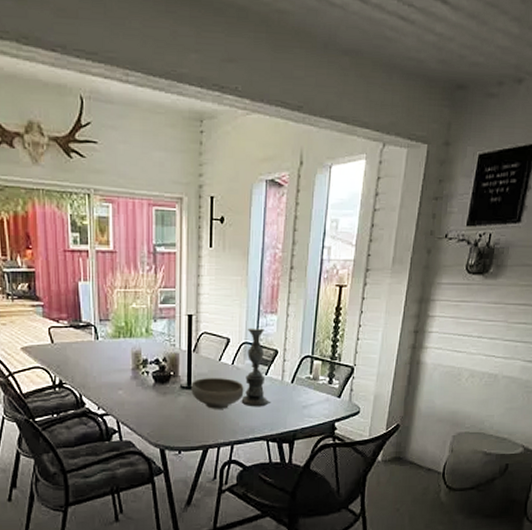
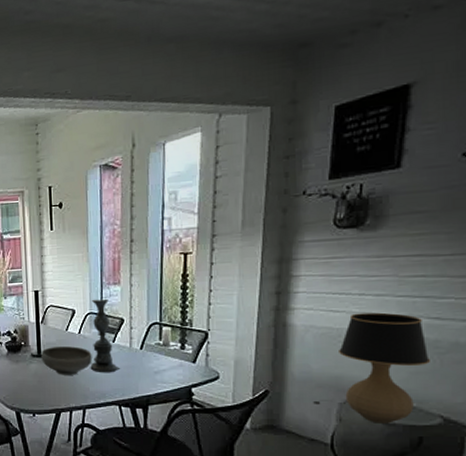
table lamp: none [433,354,521,453] -> present [313,312,430,424]

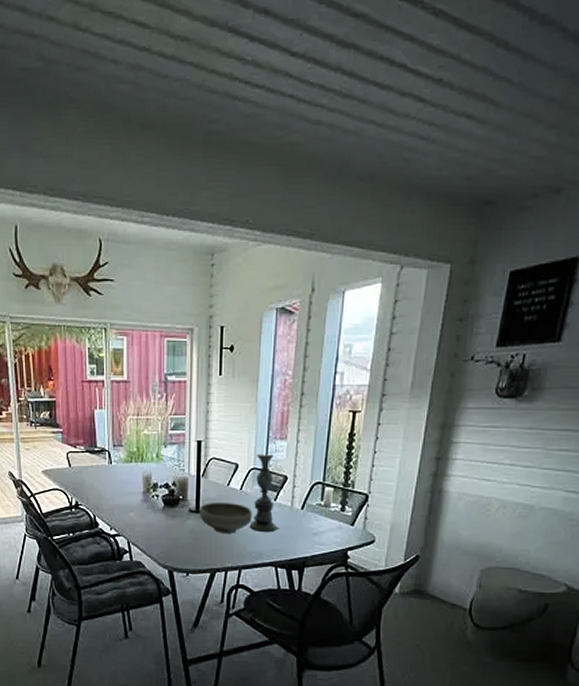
table lamp: present [313,312,430,424] -> none [458,483,563,591]

